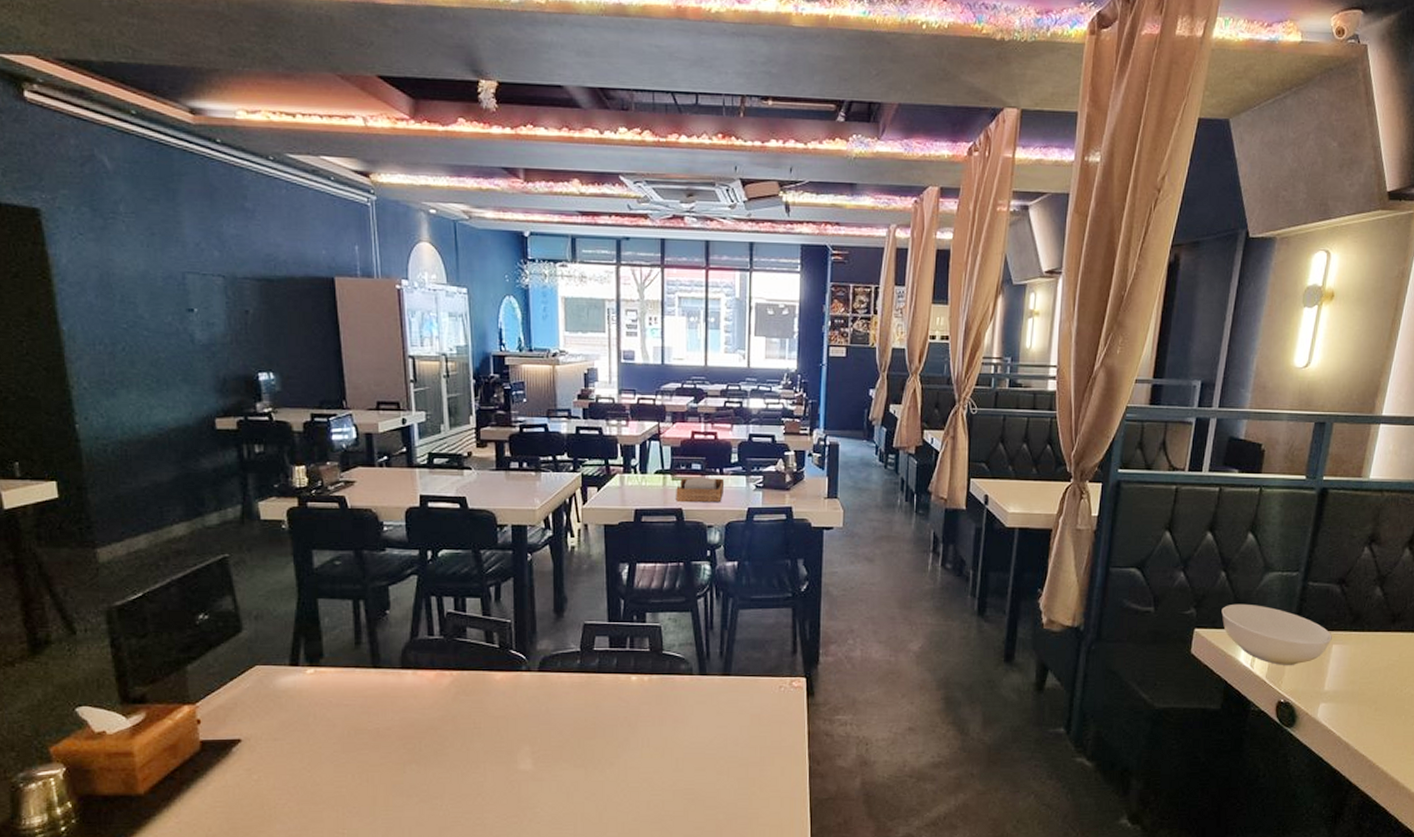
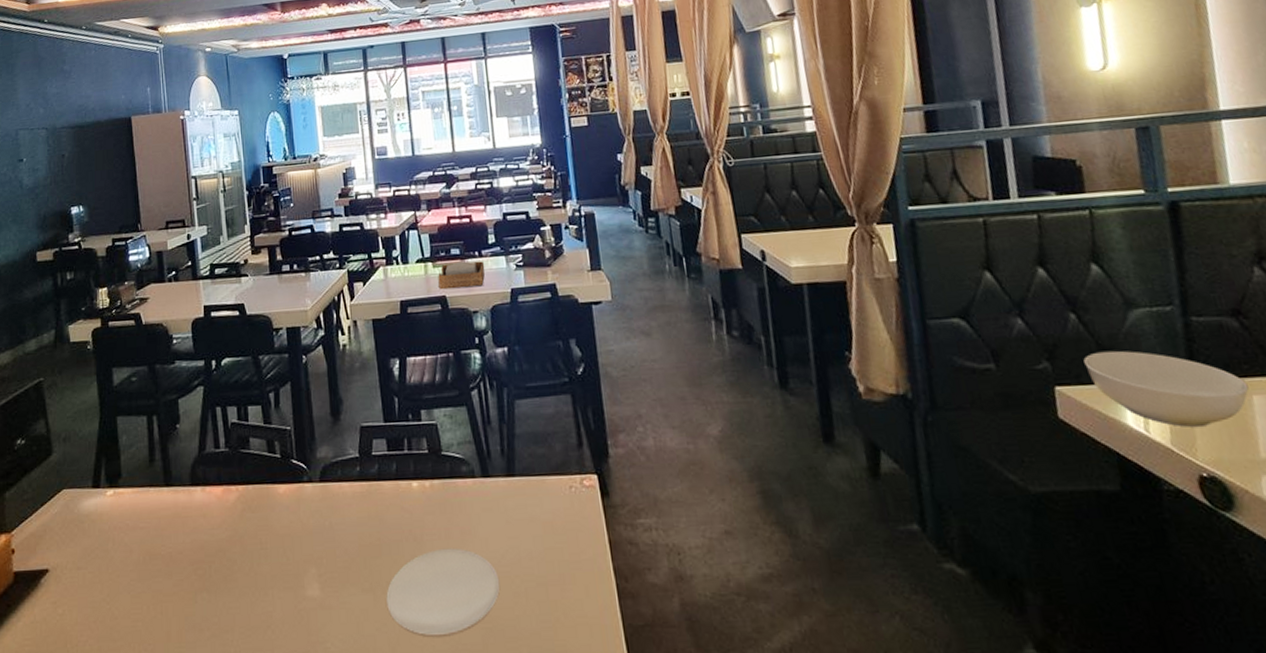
plate: none [597,733,706,806] -> present [386,548,501,638]

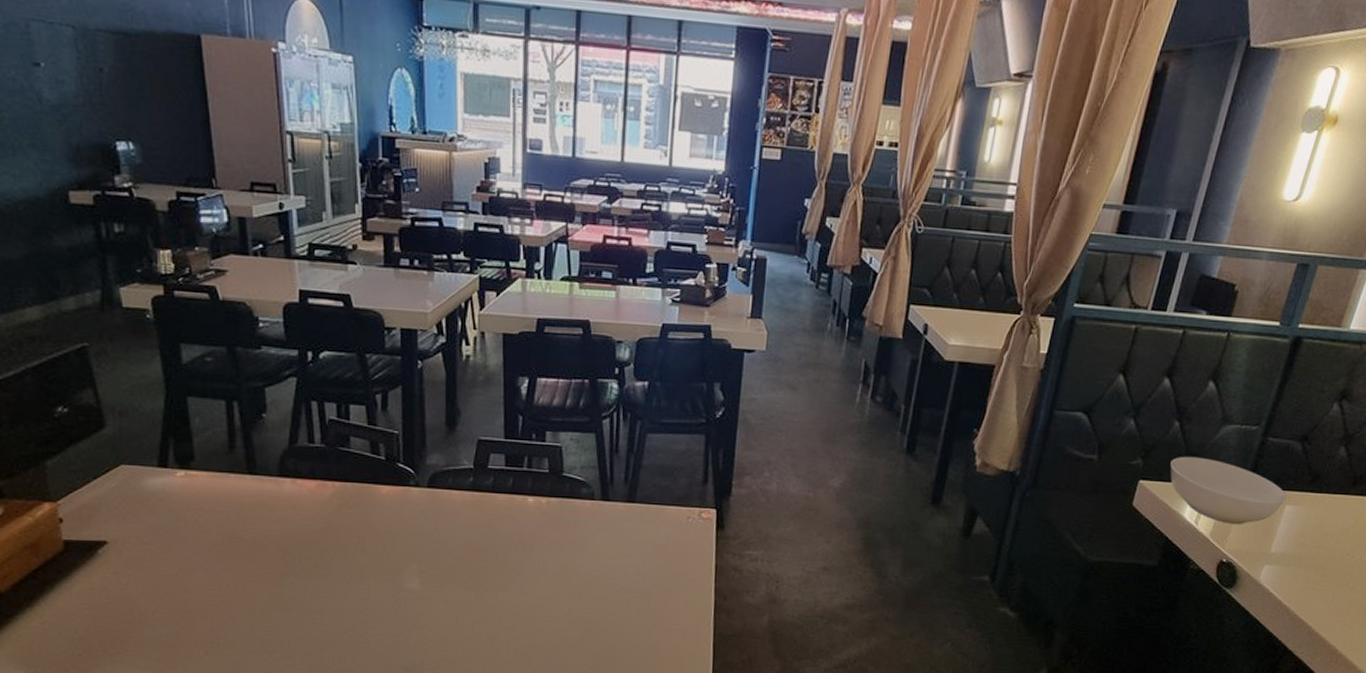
plate: present [386,548,501,638] -> none [488,558,605,632]
napkin holder: present [438,261,485,290] -> none [583,286,638,317]

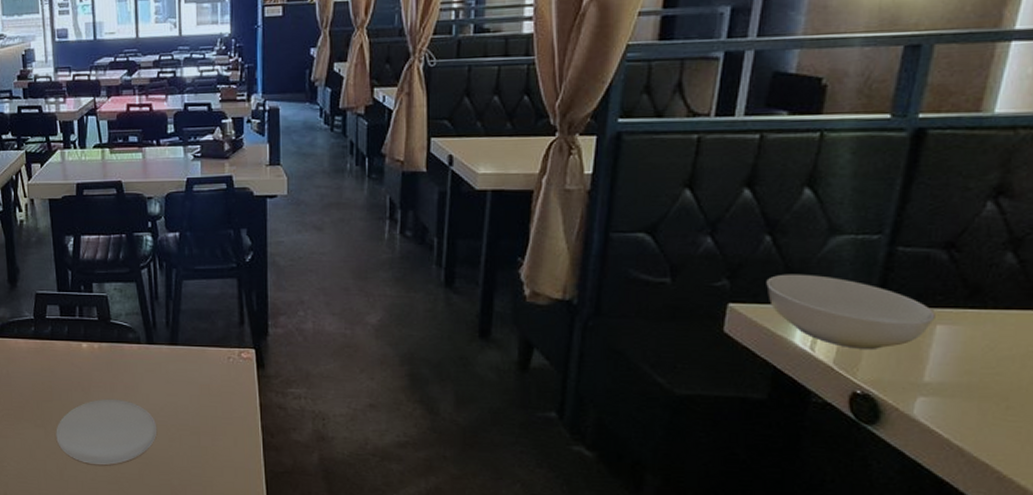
plate: none [488,558,605,632] -> present [56,398,158,467]

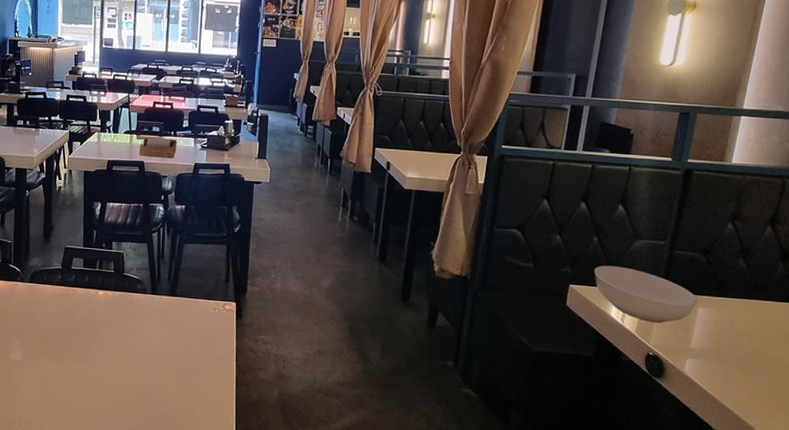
plate: present [56,398,158,467] -> none [69,338,154,396]
napkin holder: none [115,149,162,175] -> present [139,137,177,158]

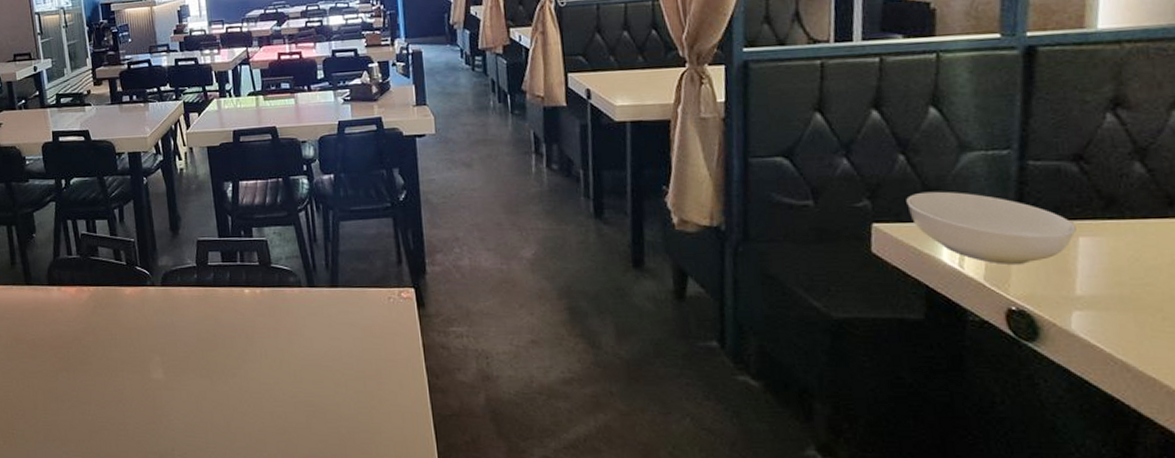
napkin holder: present [139,137,177,158] -> none [268,95,314,121]

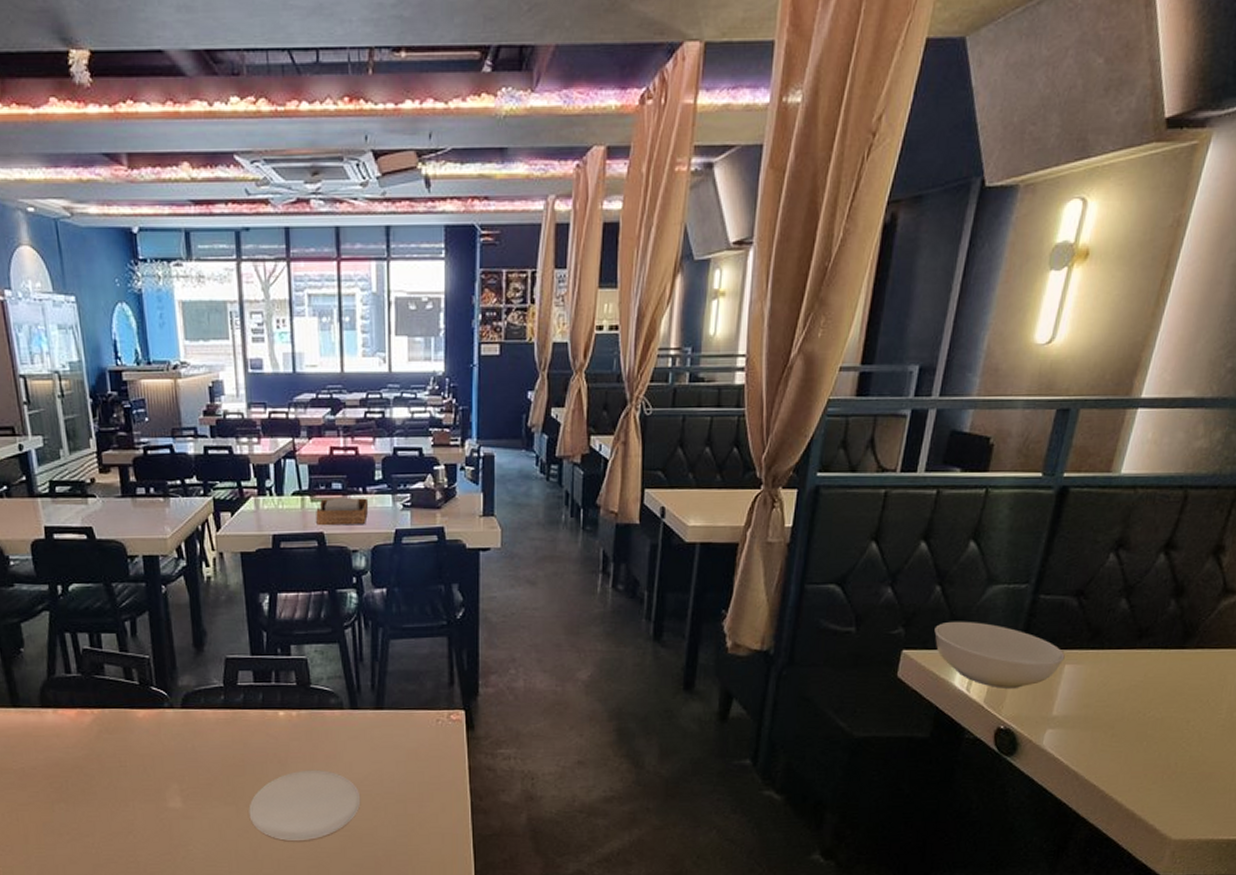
plate: none [221,345,323,417] -> present [249,769,361,843]
napkin holder: none [268,95,314,121] -> present [316,497,369,526]

